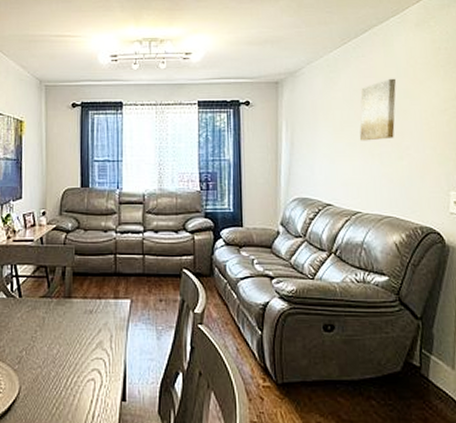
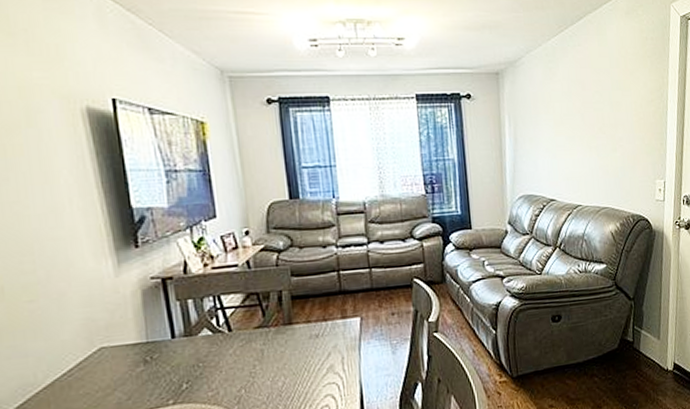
wall art: present [359,78,396,141] -> none [578,69,610,134]

